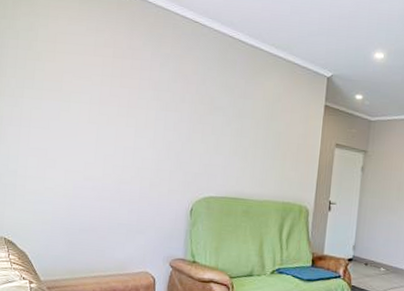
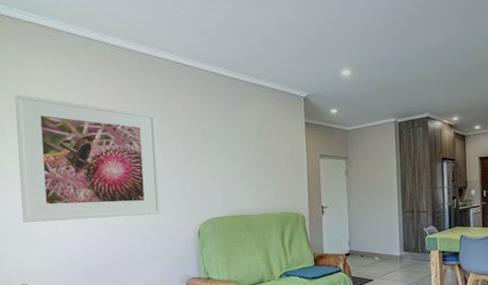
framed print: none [10,34,164,184] -> present [14,94,161,223]

